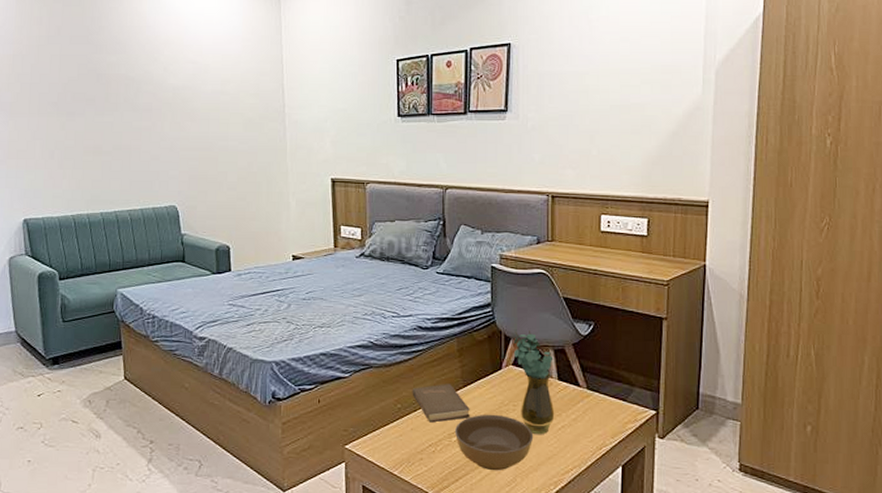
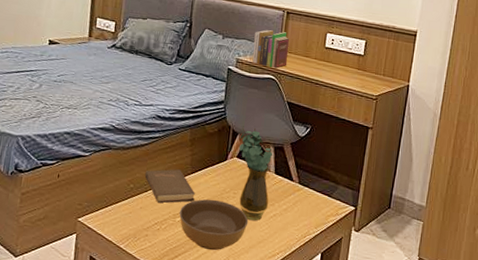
books: none [517,219,559,261] -> present [252,30,289,69]

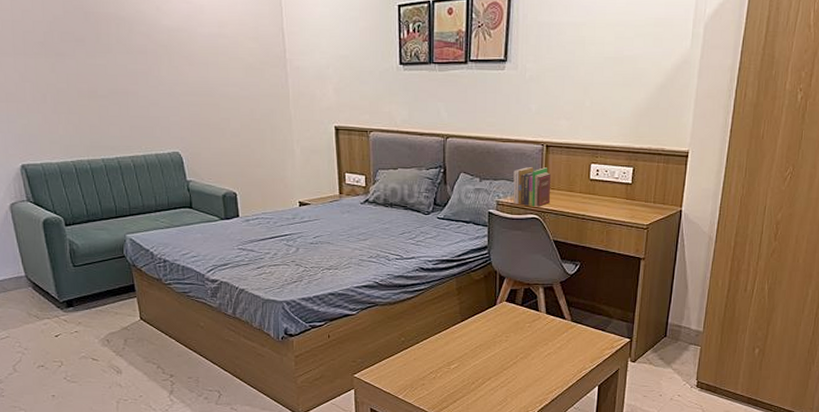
book: present [144,169,195,203] -> none [414,319,467,353]
bowl: present [179,199,249,250] -> none [453,344,523,392]
vase: present [239,128,273,221] -> none [508,271,543,362]

